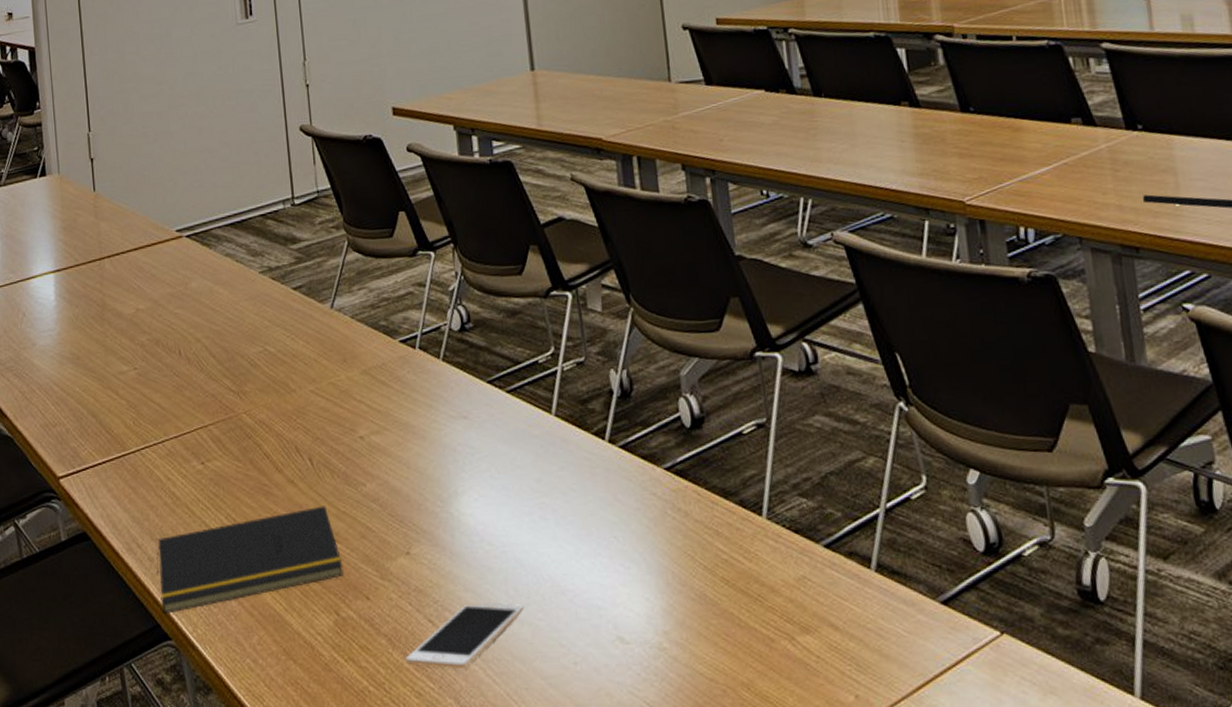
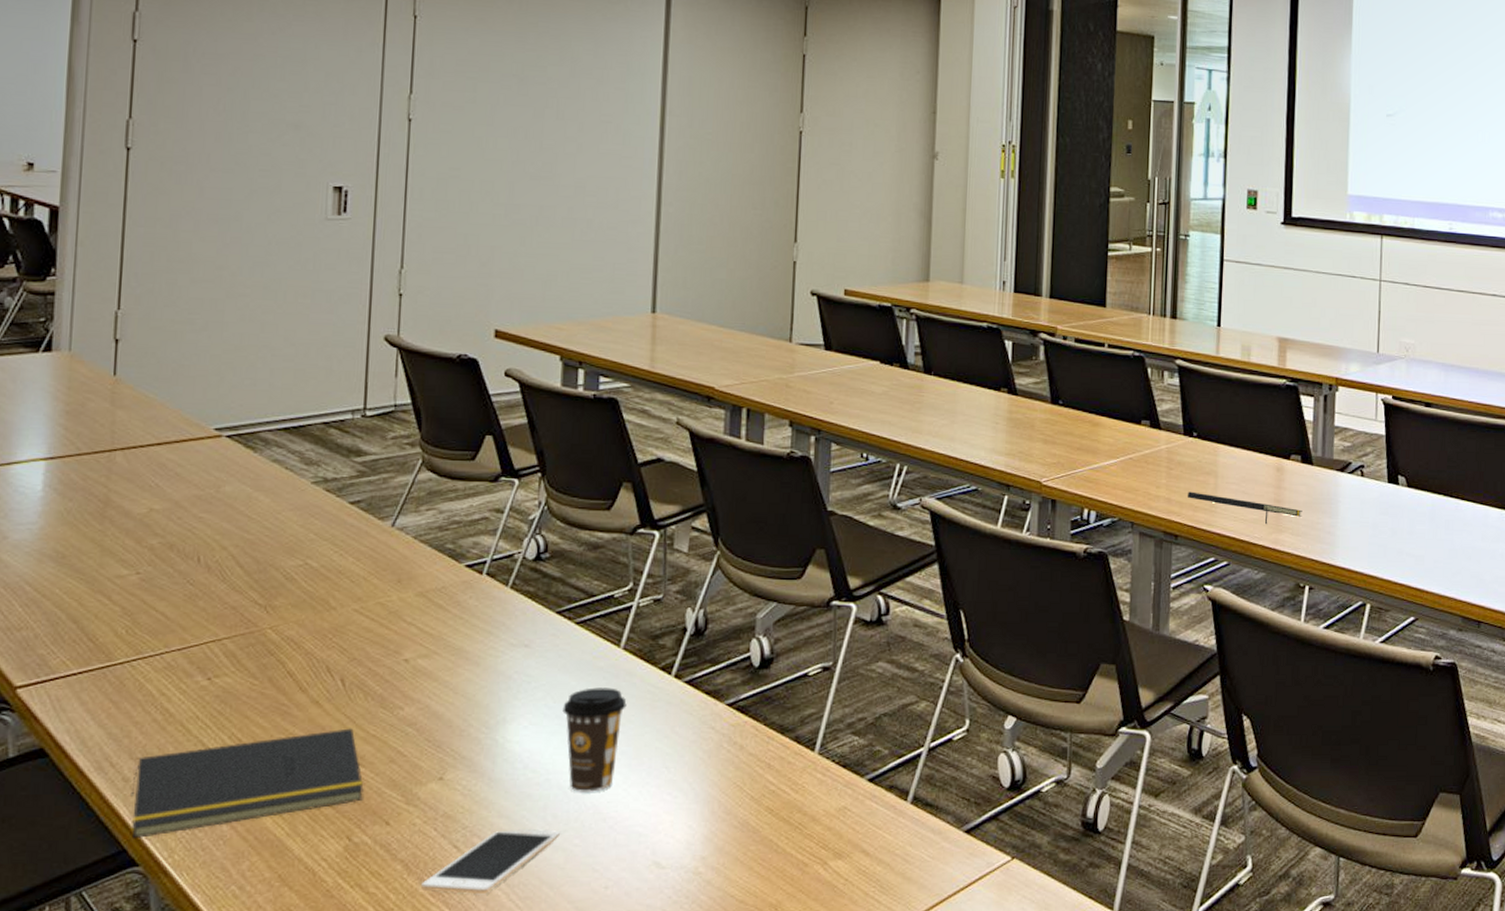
coffee cup: none [507,456,567,565] -> present [562,687,627,792]

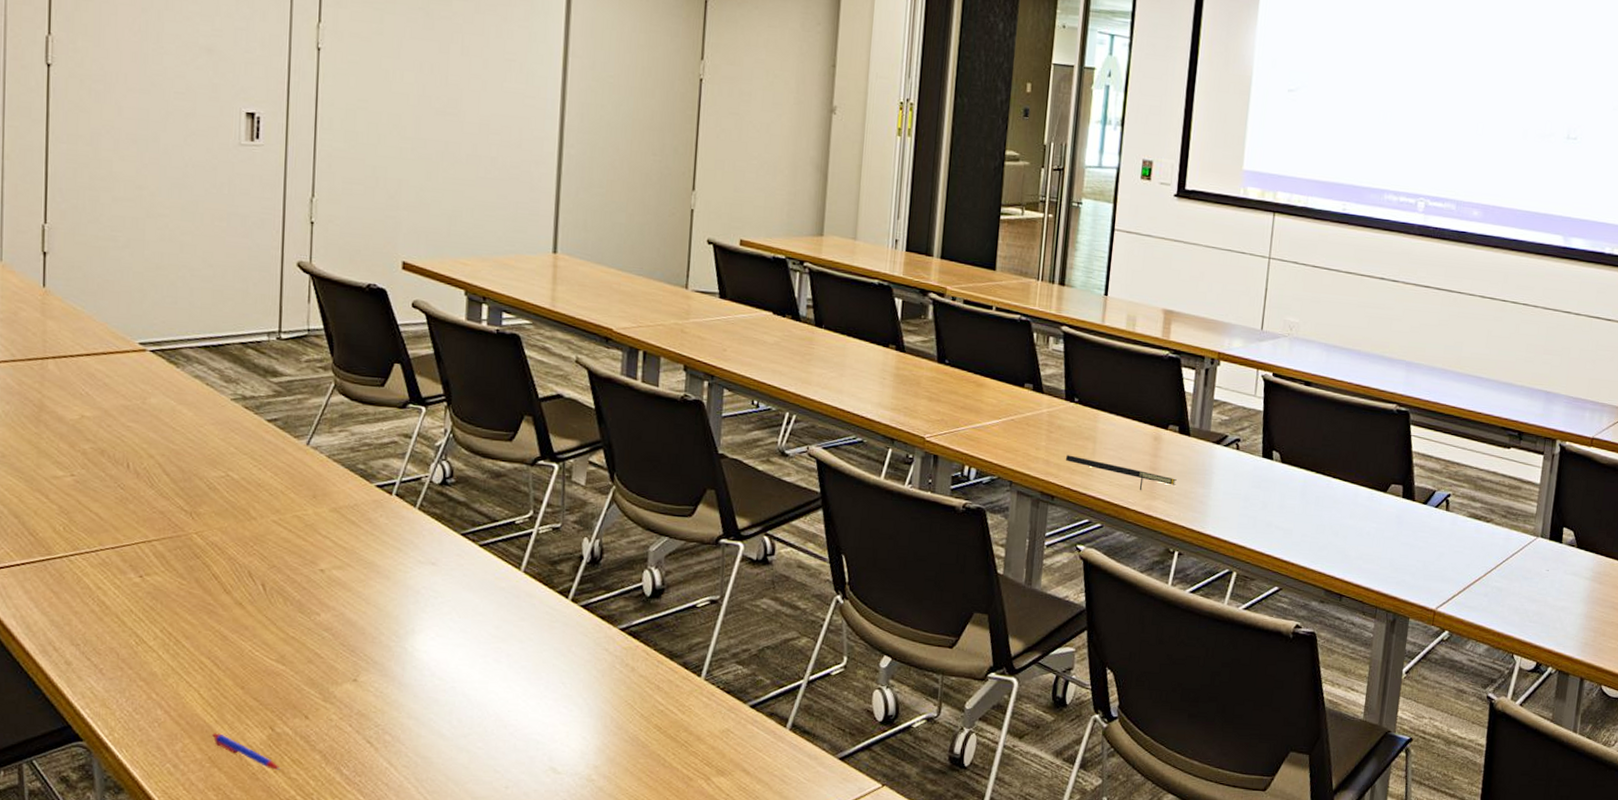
notepad: present [131,728,364,839] -> none [73,629,285,717]
pen: none [283,847,358,885] -> present [212,733,281,770]
cell phone: present [421,829,560,895] -> none [338,730,464,787]
coffee cup: present [562,687,627,792] -> none [467,606,527,701]

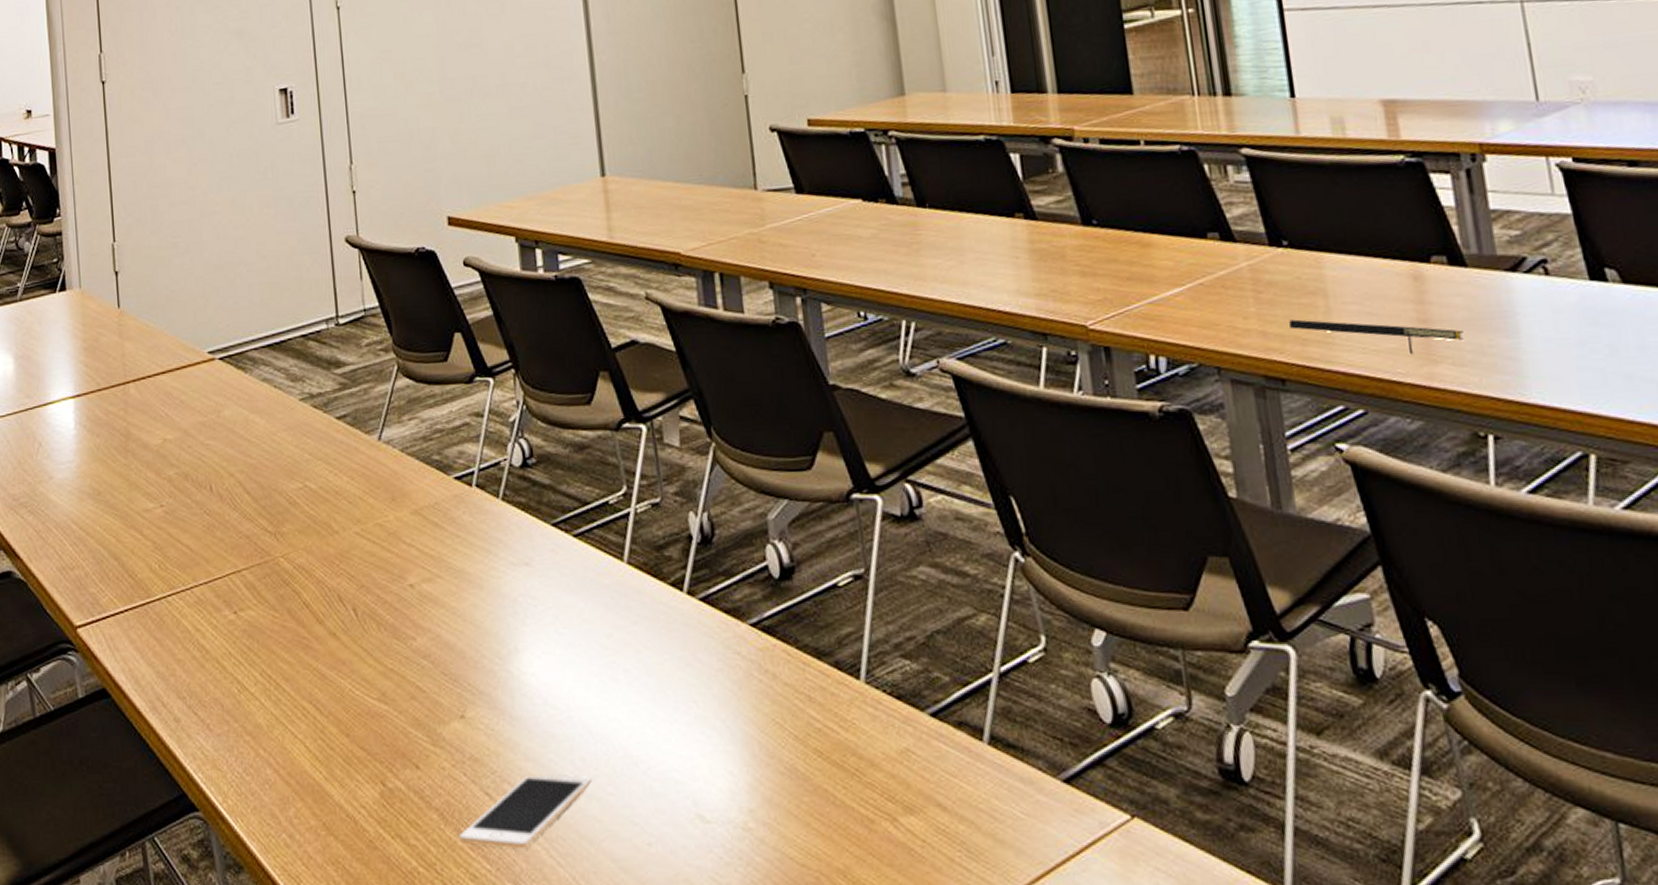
pen: present [212,733,281,770] -> none [324,793,398,835]
cell phone: none [338,730,464,787] -> present [459,775,591,850]

